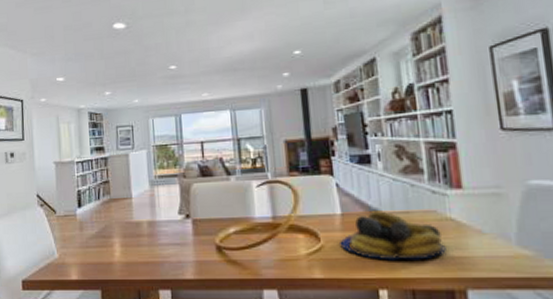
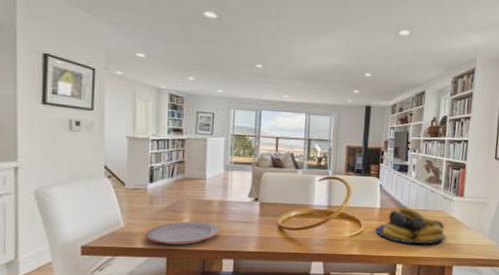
plate: none [78,247,154,275] -> present [145,221,221,245]

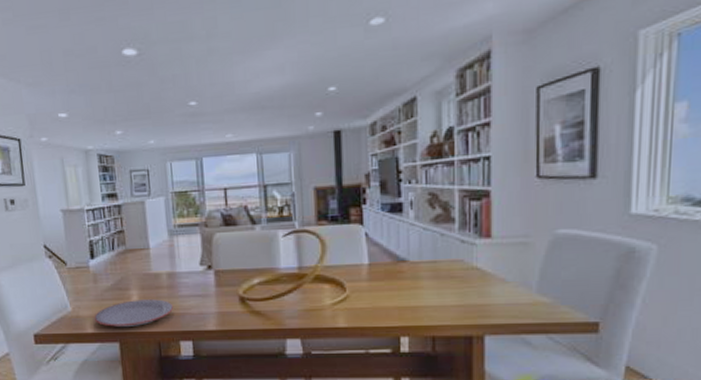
fruit bowl: present [375,207,446,245] -> none [365,260,469,309]

